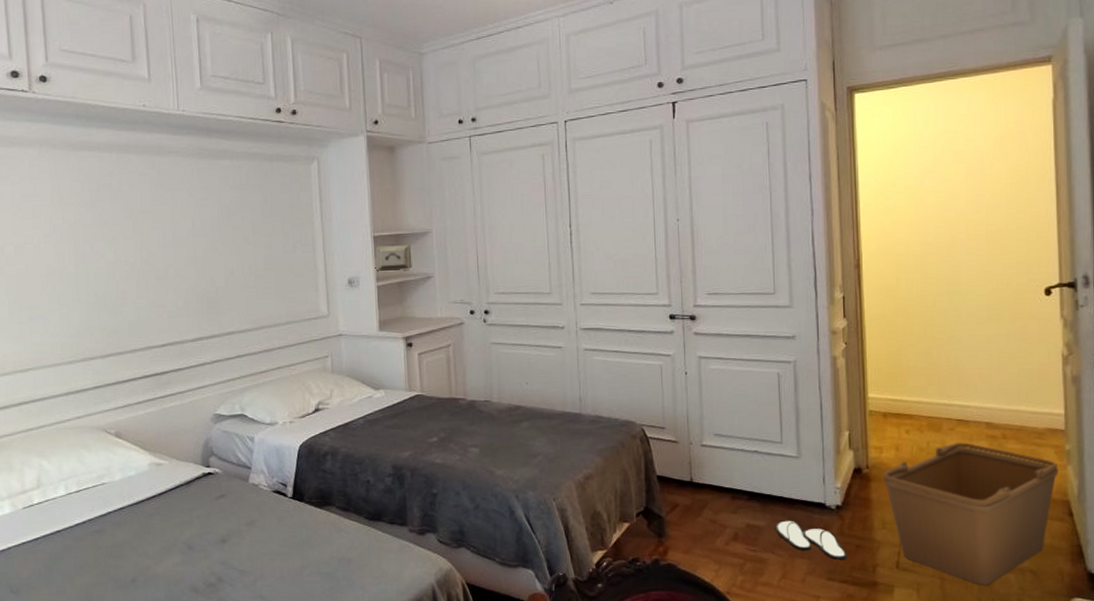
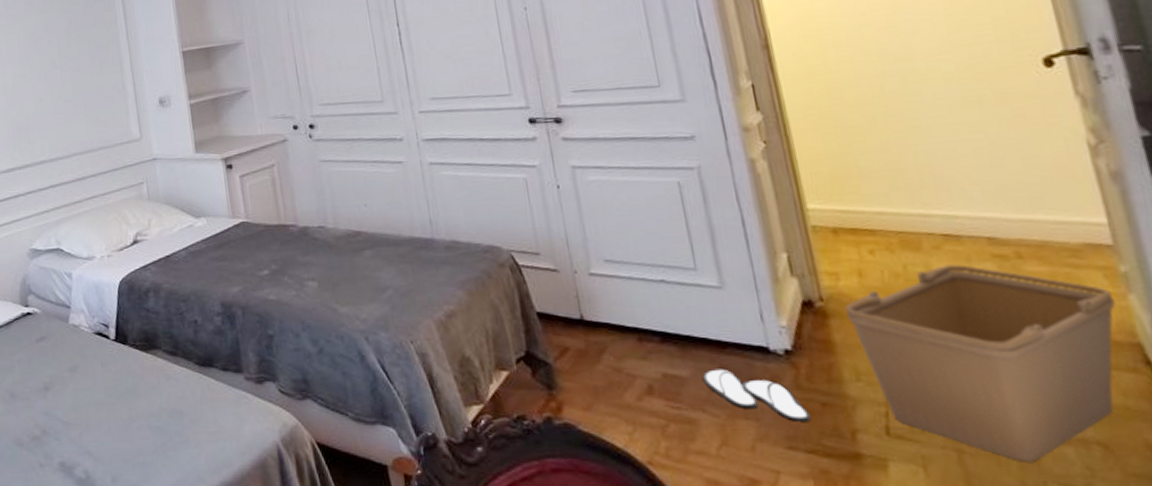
decorative box: present [375,245,412,271] -> none [185,58,226,88]

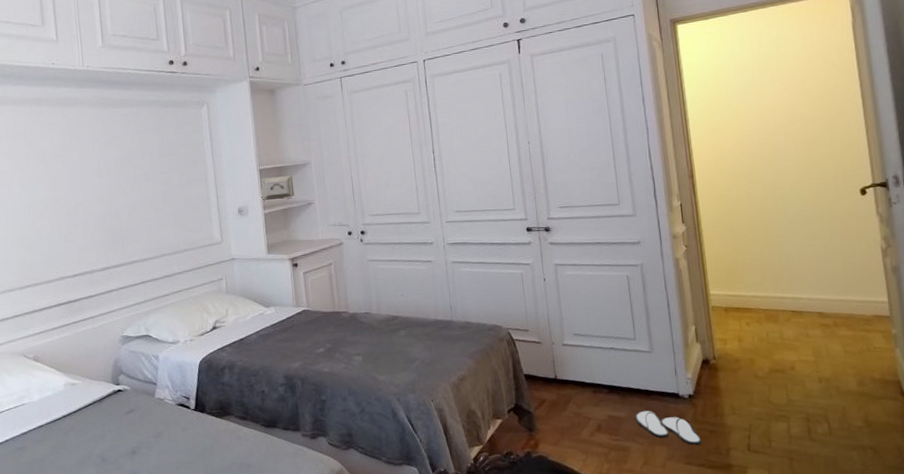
decorative box: none [185,58,226,88] -> present [261,175,295,200]
bicycle basket: present [844,264,1116,464] -> none [728,331,888,464]

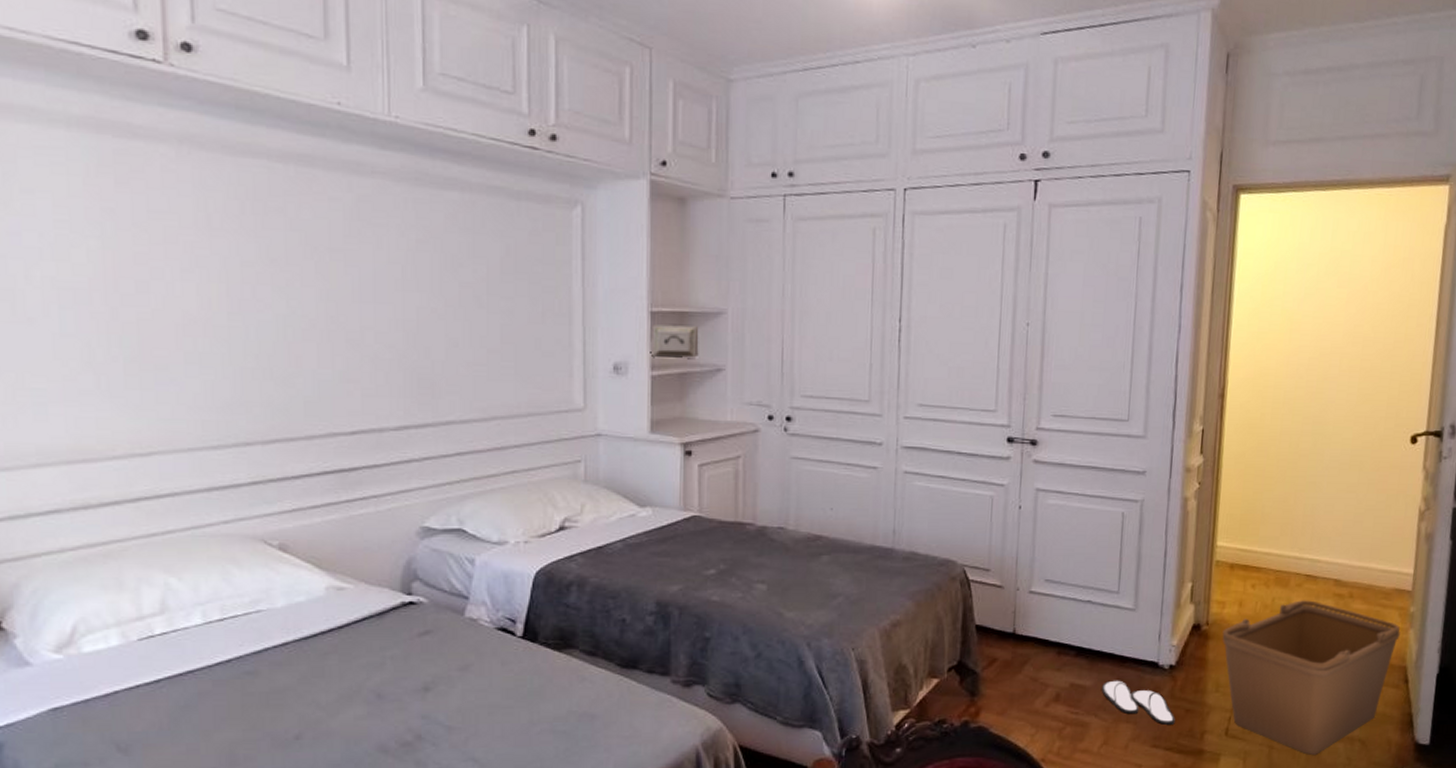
bicycle basket: none [728,331,888,464] -> present [1222,600,1400,756]

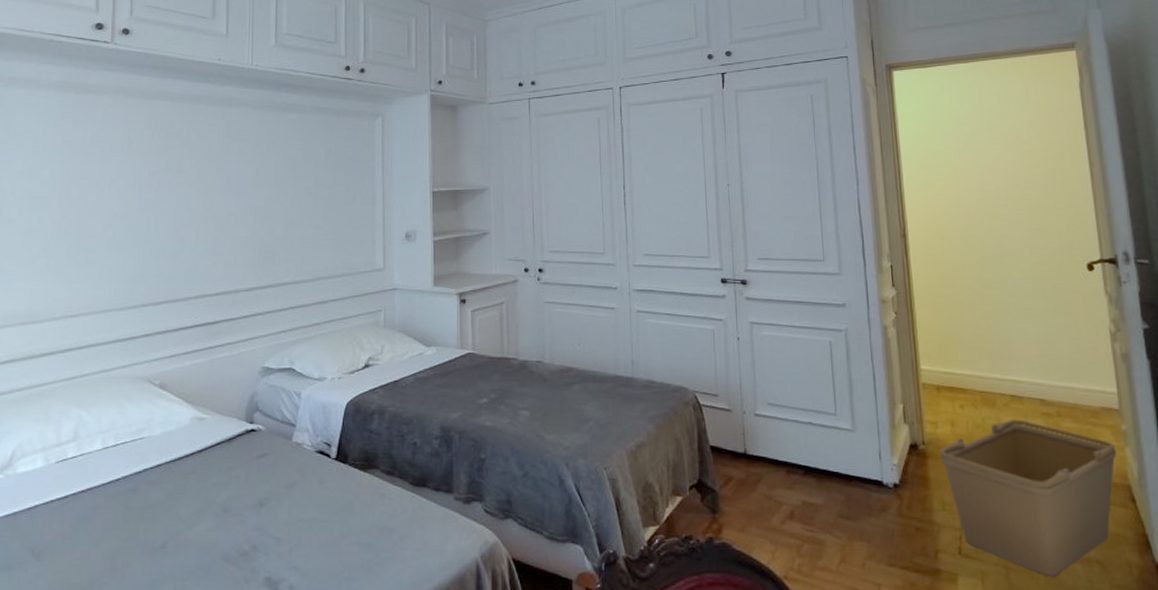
decorative box: present [651,324,699,358] -> none [434,201,469,226]
slippers: present [1102,680,1175,725] -> none [833,498,907,543]

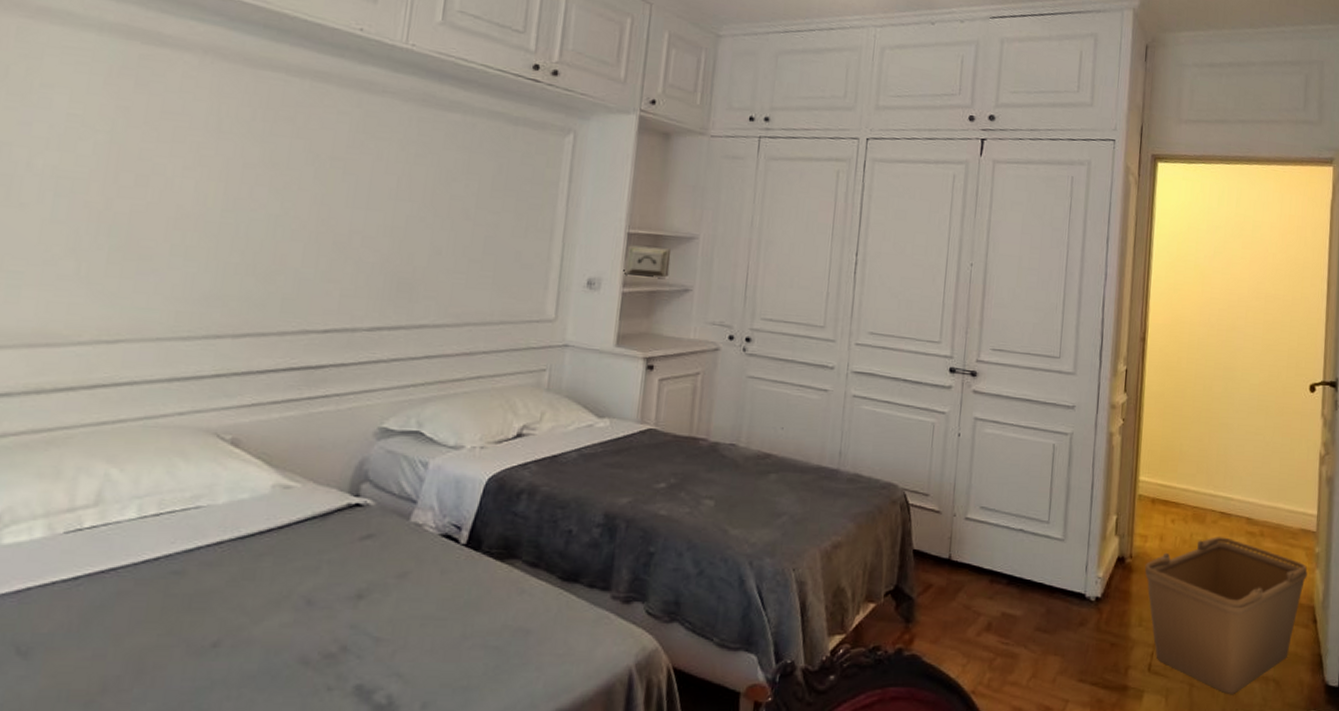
decorative box: none [434,201,469,226] -> present [624,245,671,278]

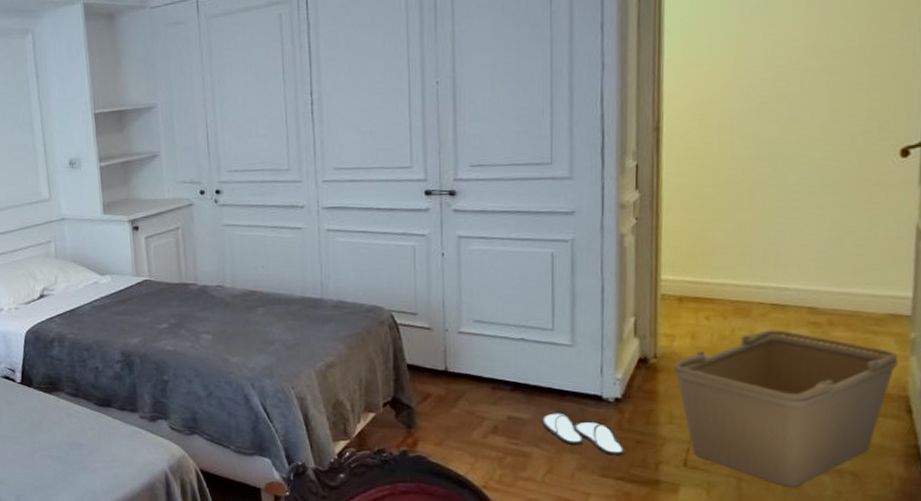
decorative box: present [624,245,671,278] -> none [96,121,137,151]
slippers: none [1032,611,1101,658] -> present [542,413,625,455]

